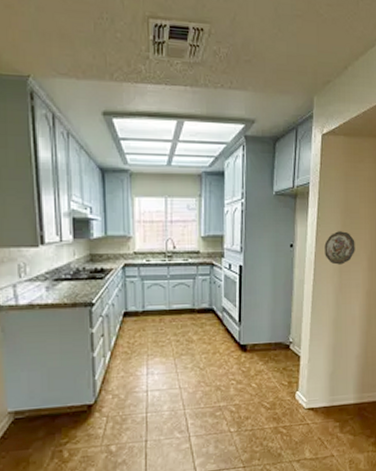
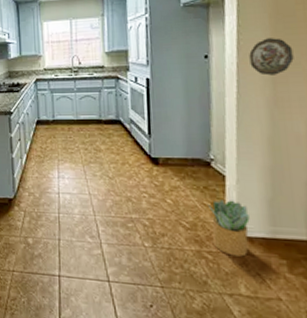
potted plant: none [285,377,316,427] -> present [207,199,250,257]

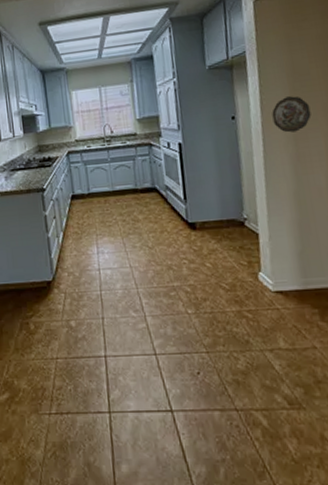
potted plant: present [207,199,250,257] -> none [244,257,284,312]

